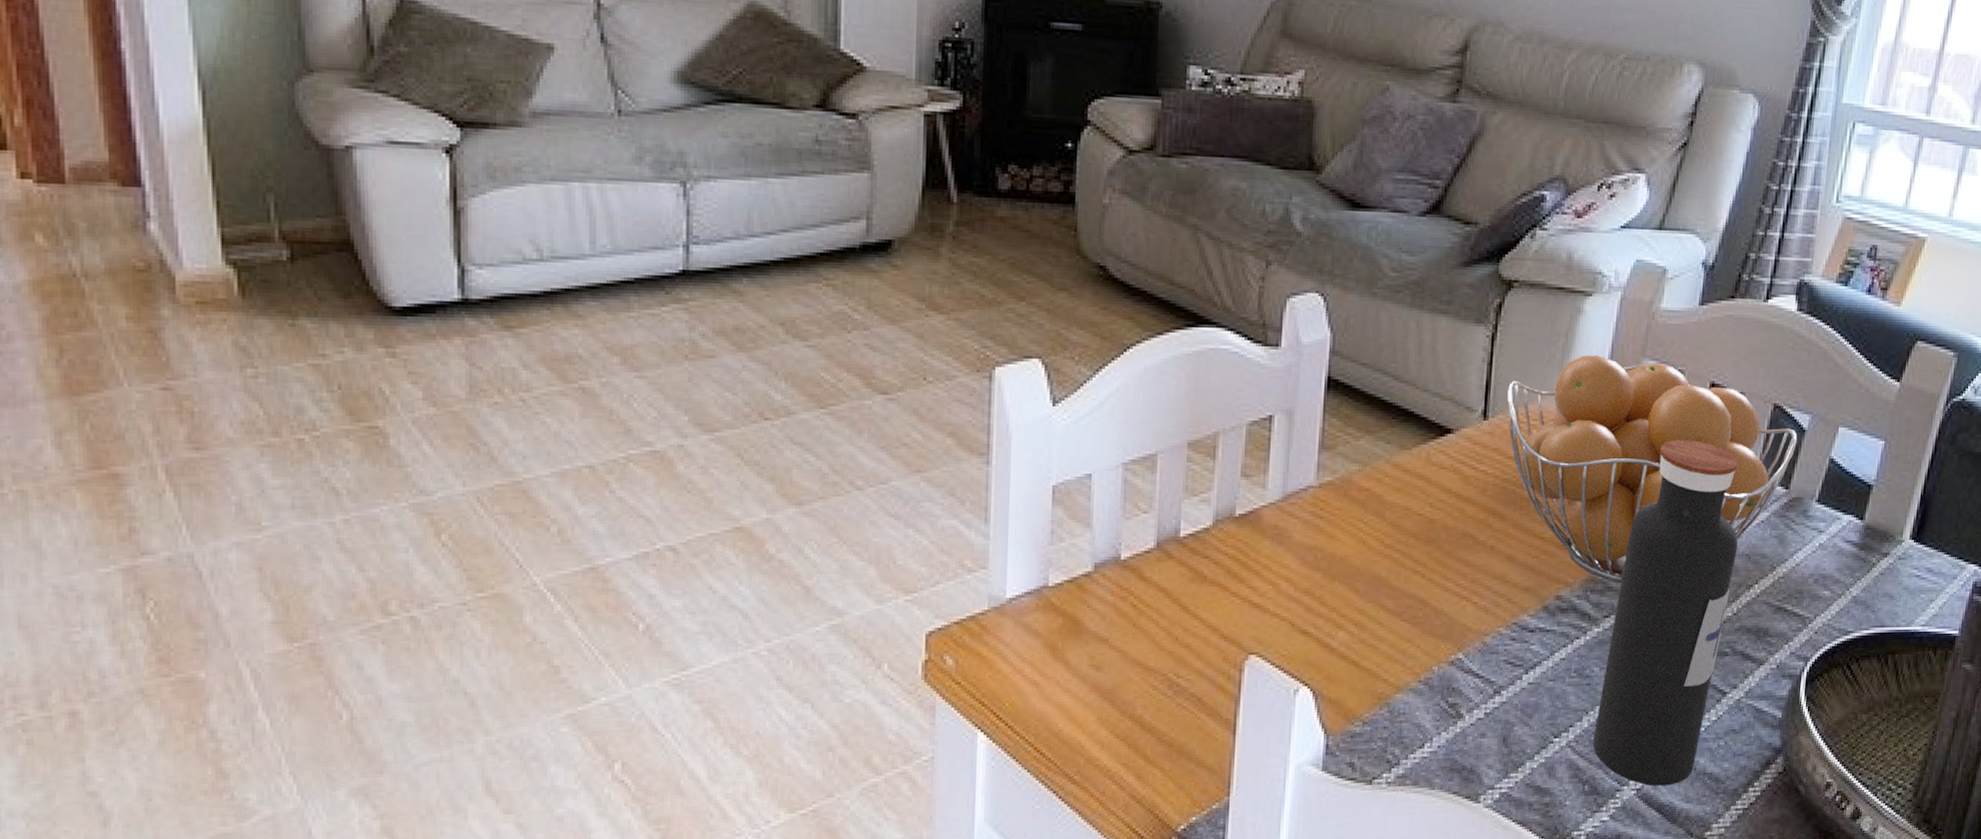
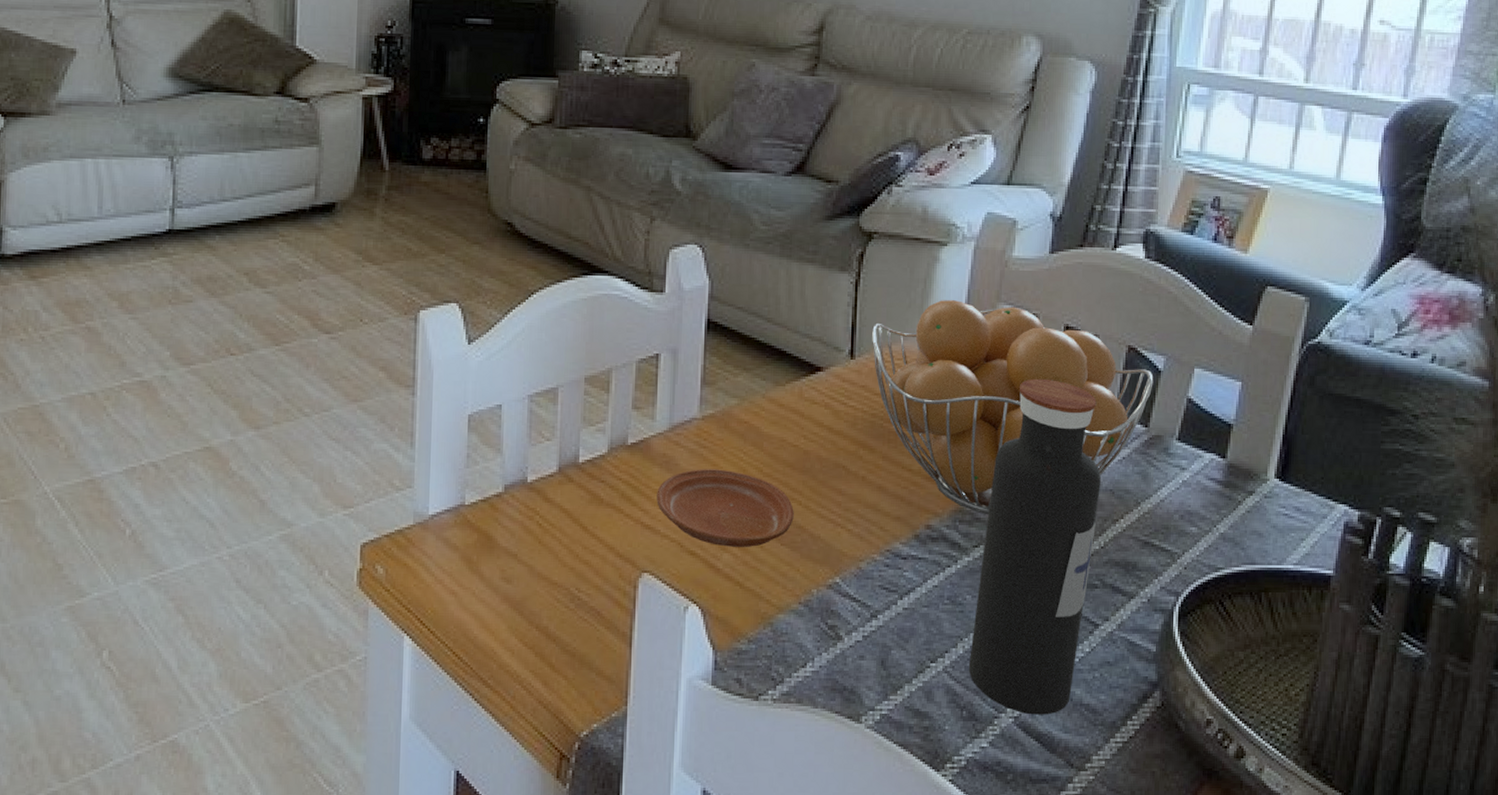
plate: none [1266,541,1417,624] -> present [656,469,794,547]

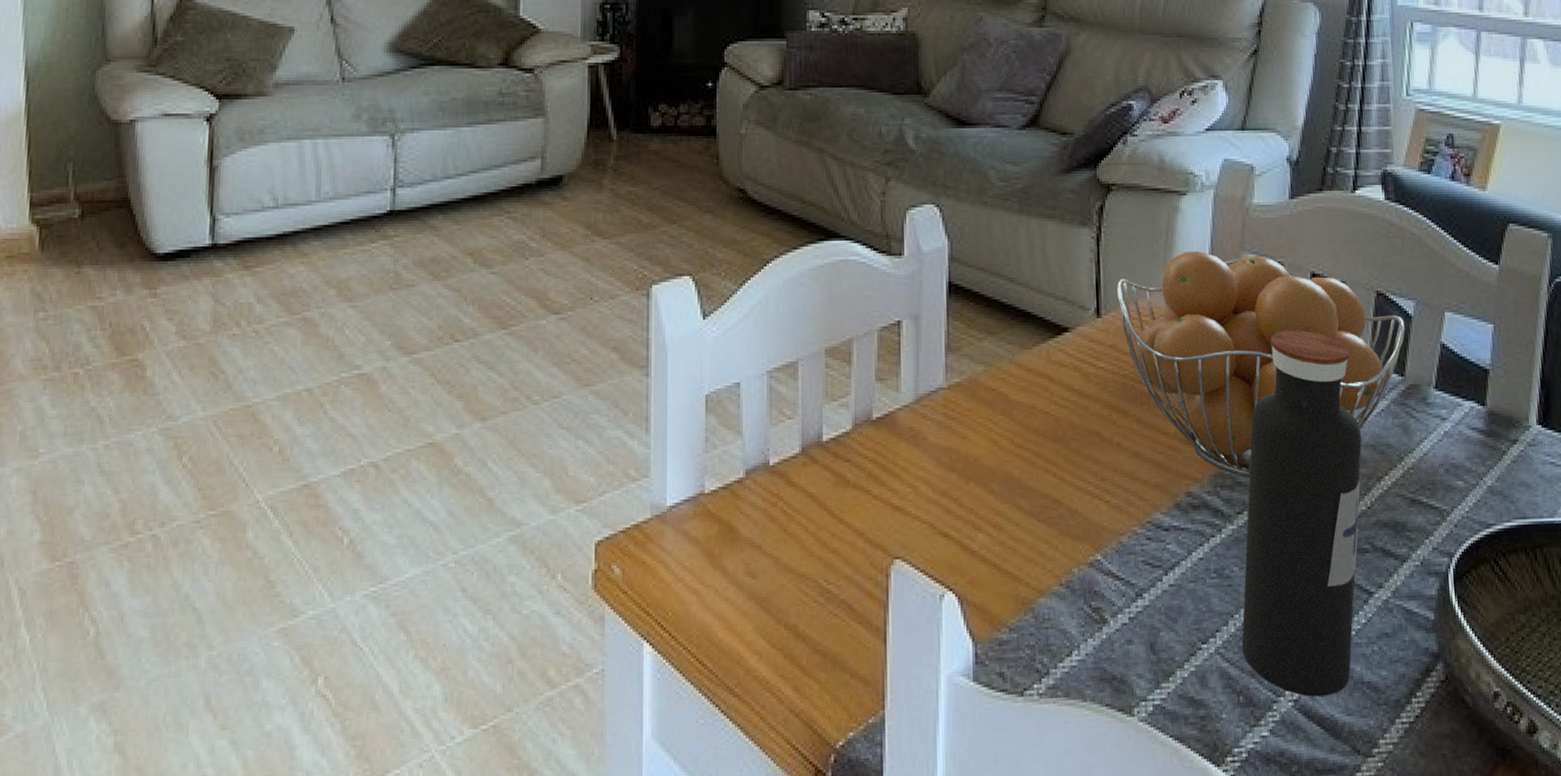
plate: present [656,469,794,547] -> none [905,442,1049,526]

